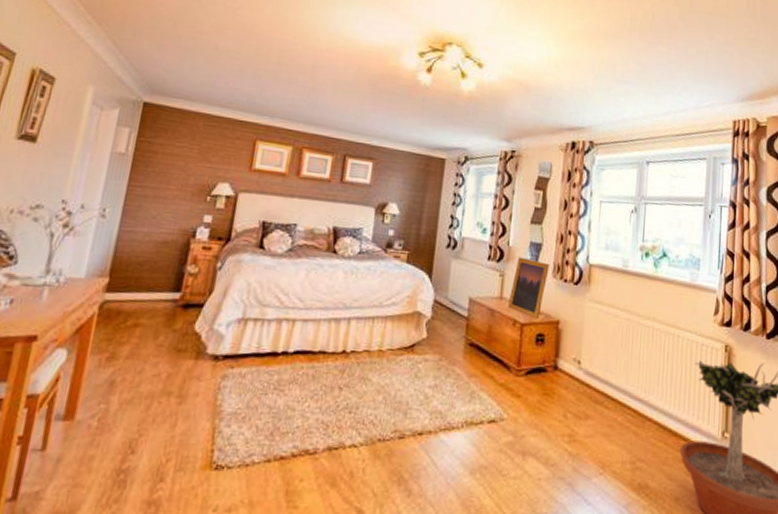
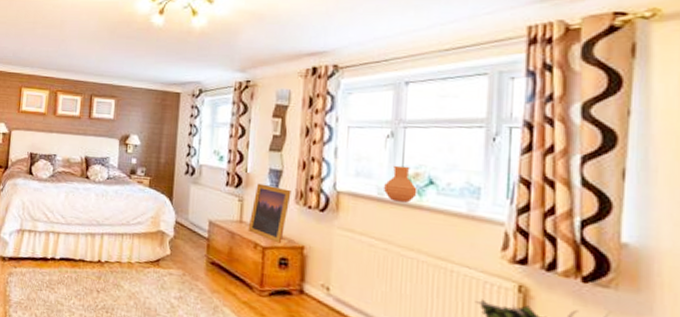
vase: none [627,239,654,274] -> present [383,165,418,203]

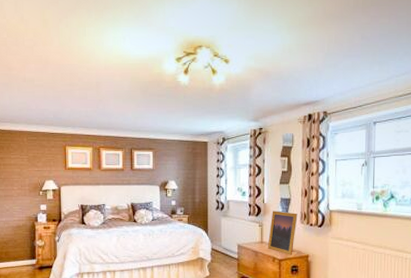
vase: present [383,165,418,203] -> none [361,186,384,213]

